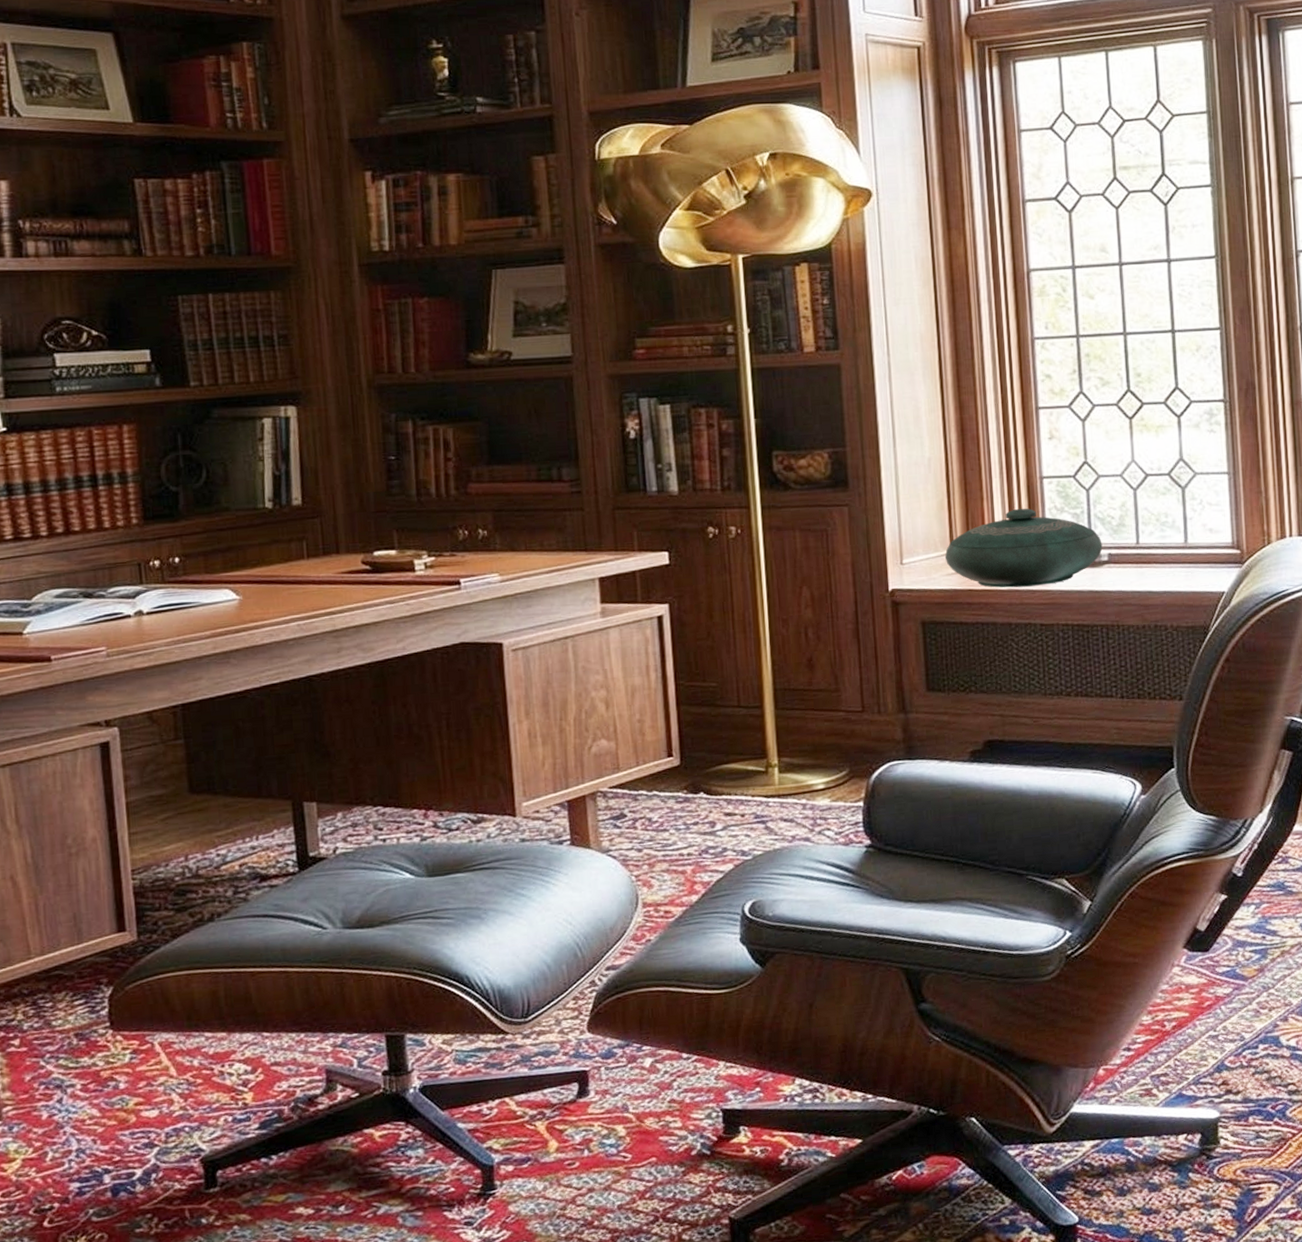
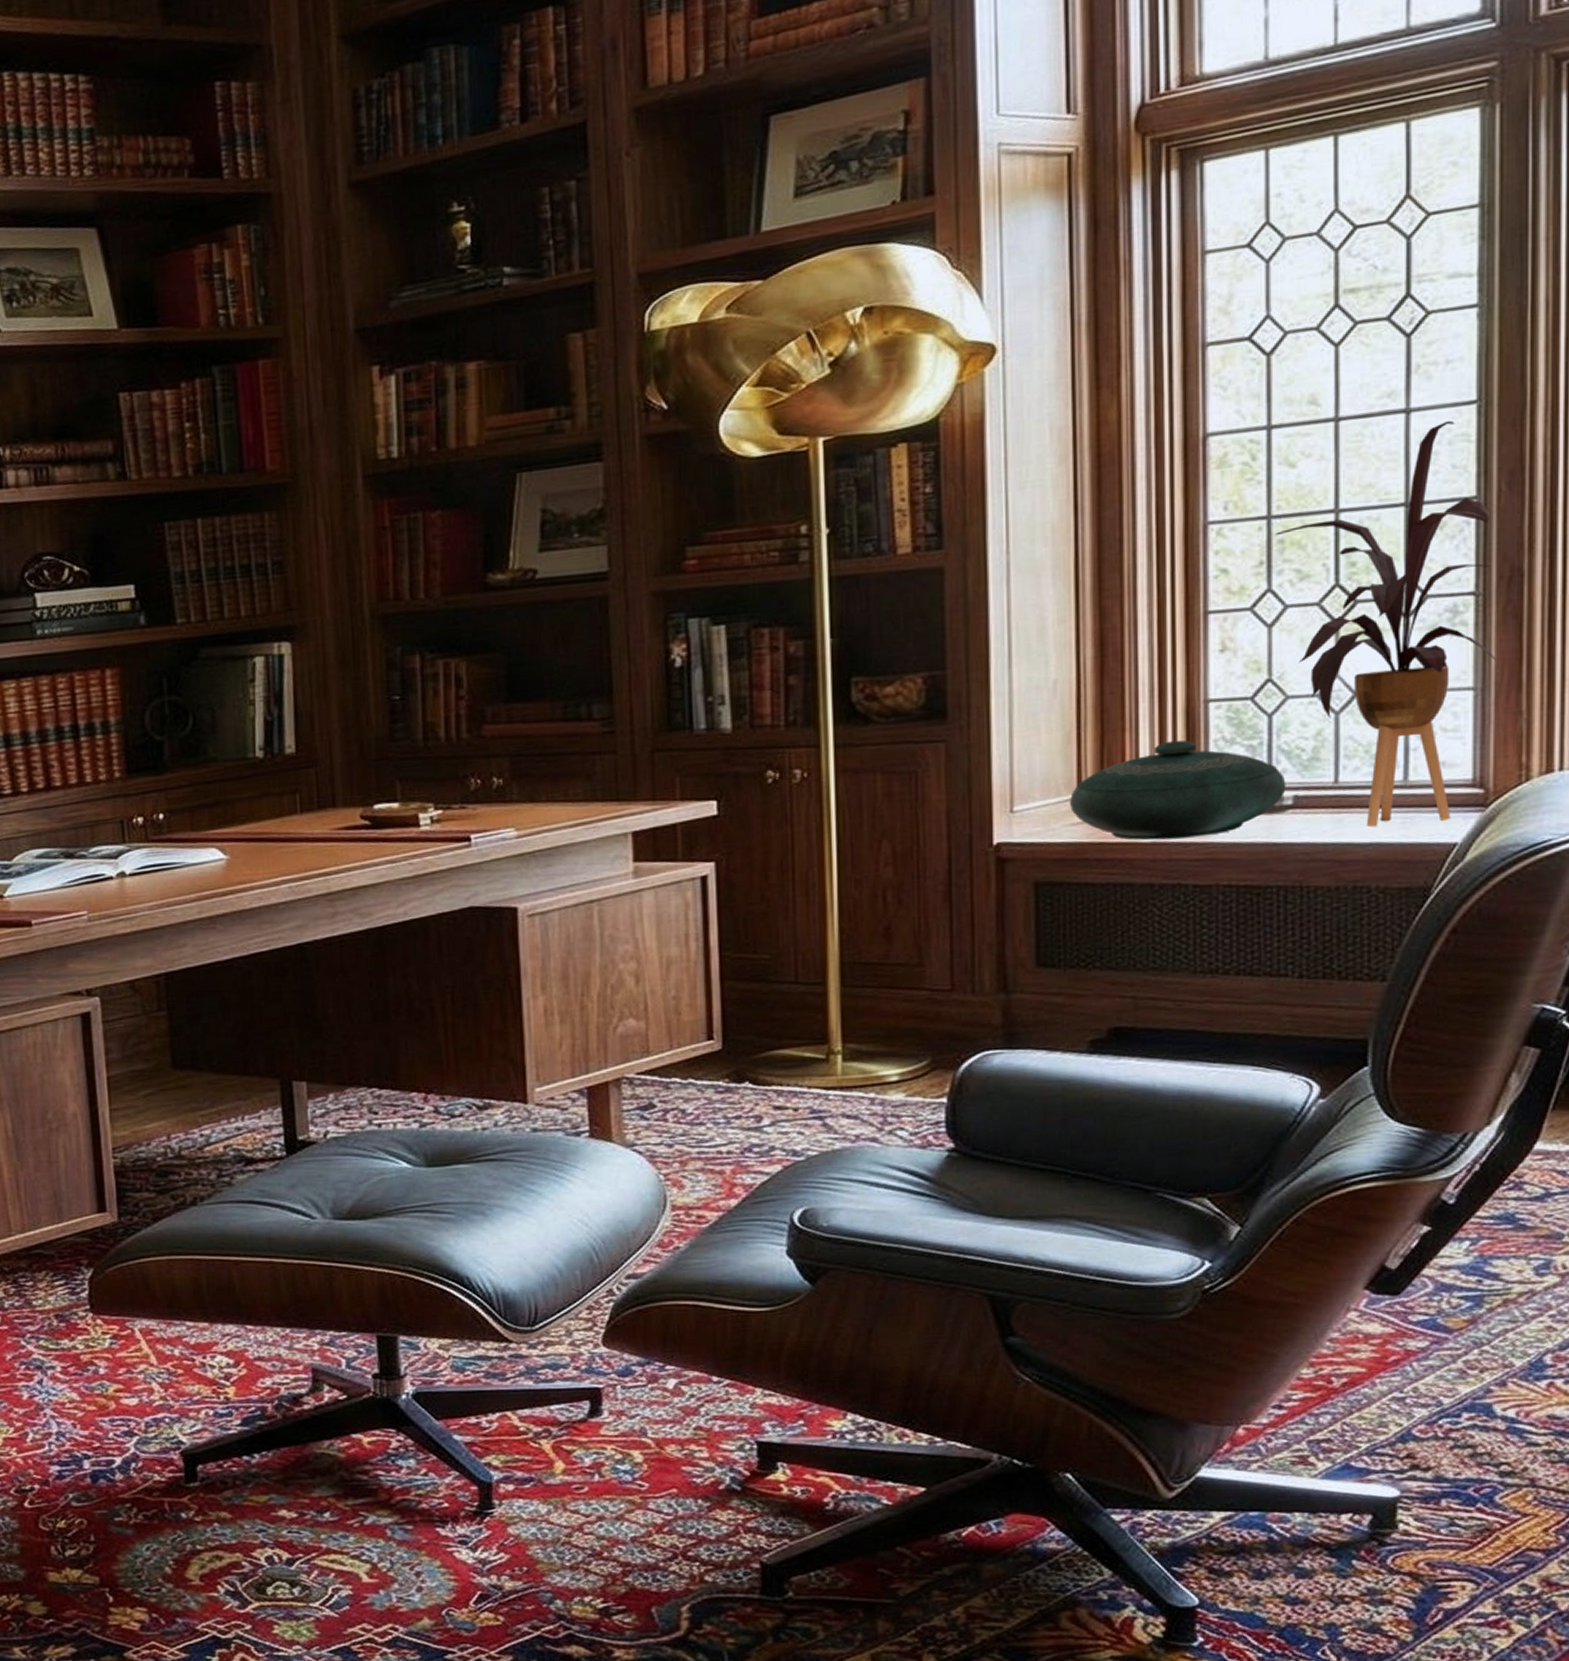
house plant: none [1083,269,1241,579] -> present [1275,420,1496,828]

